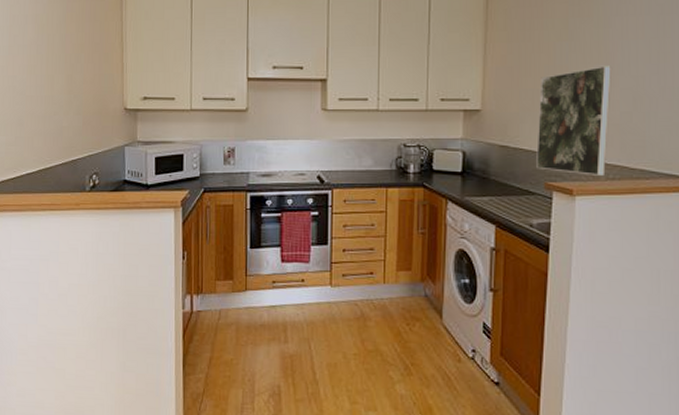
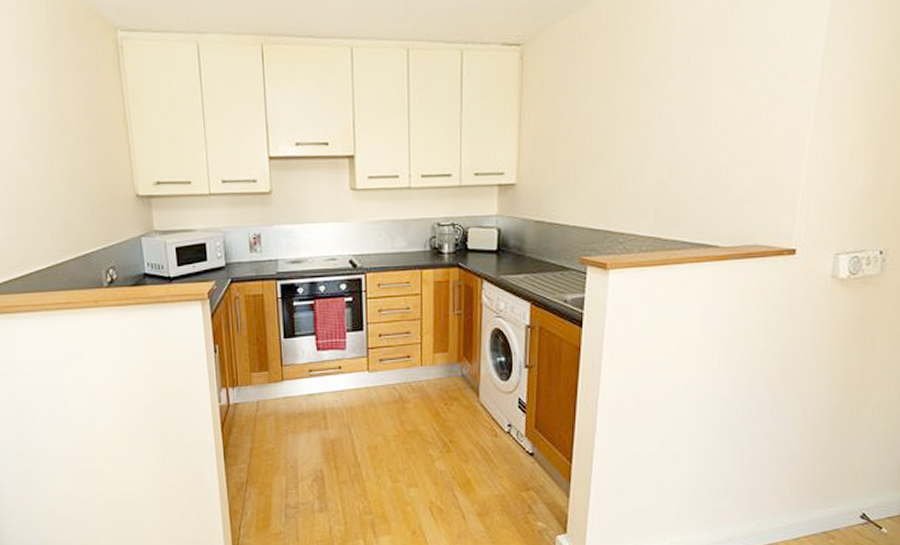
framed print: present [536,65,611,176] -> none [571,132,648,248]

